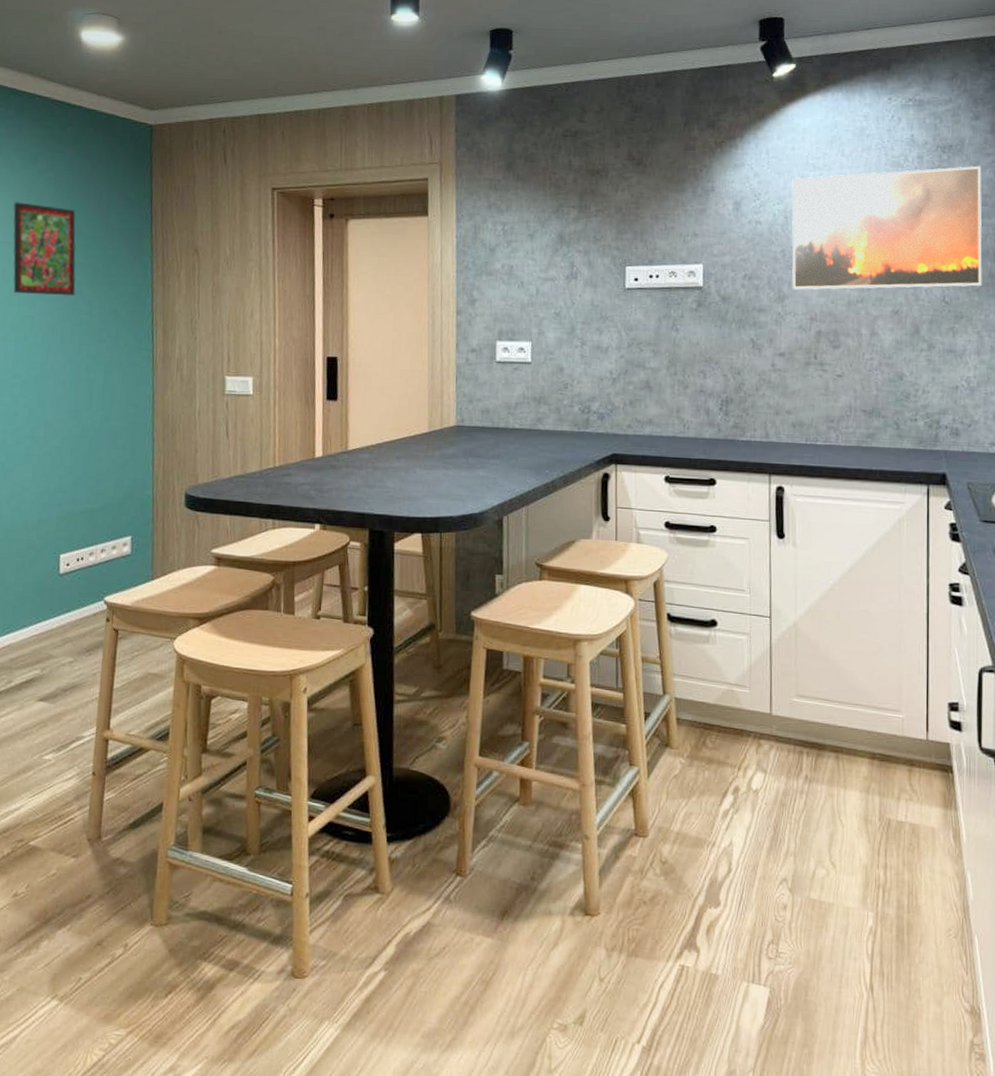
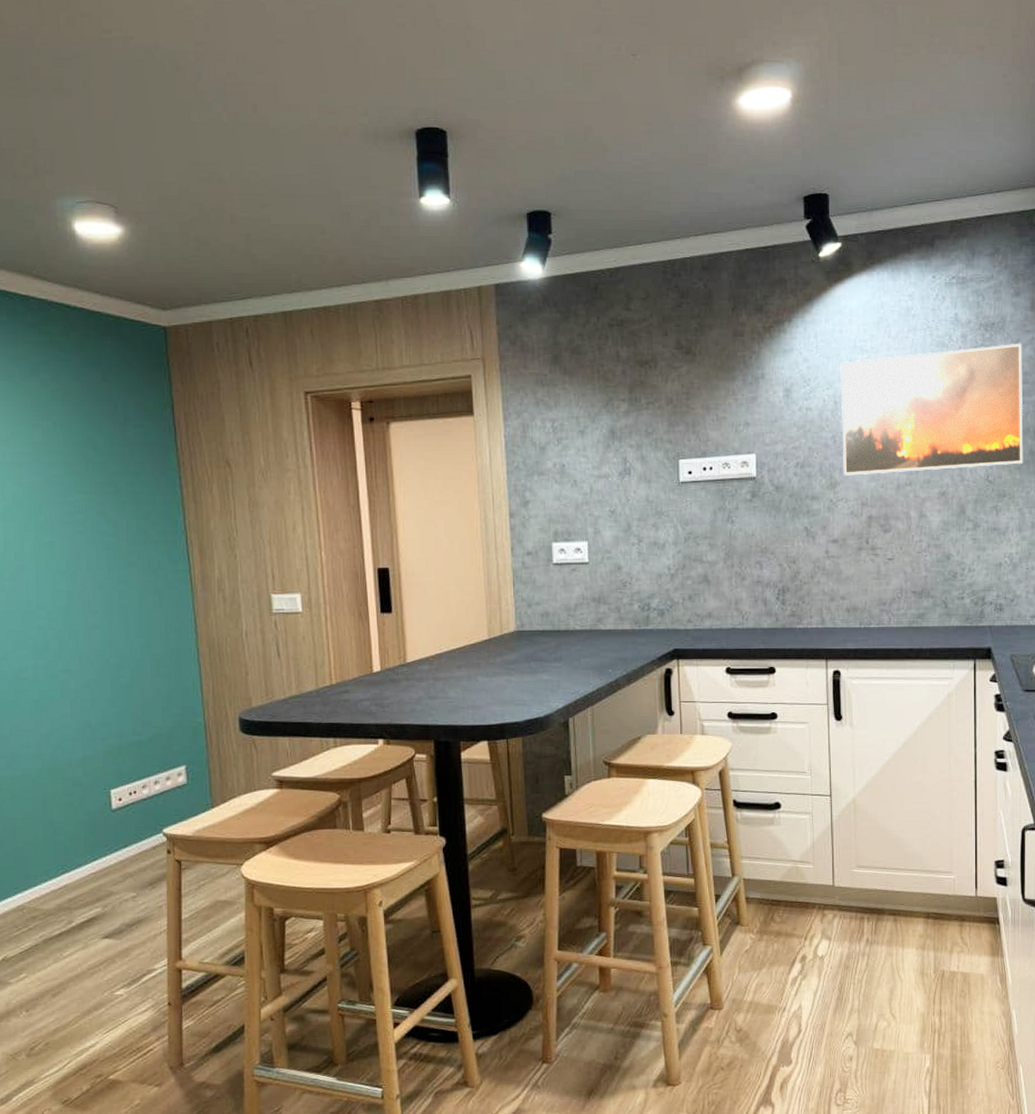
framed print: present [13,202,76,296] -> none [18,418,98,519]

